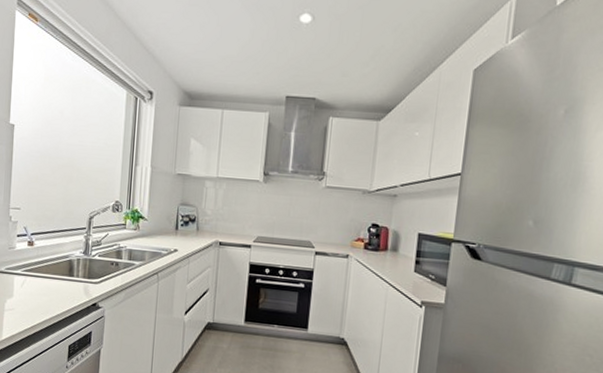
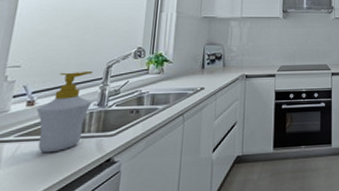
soap bottle: none [36,218,79,290] -> present [37,70,93,153]

